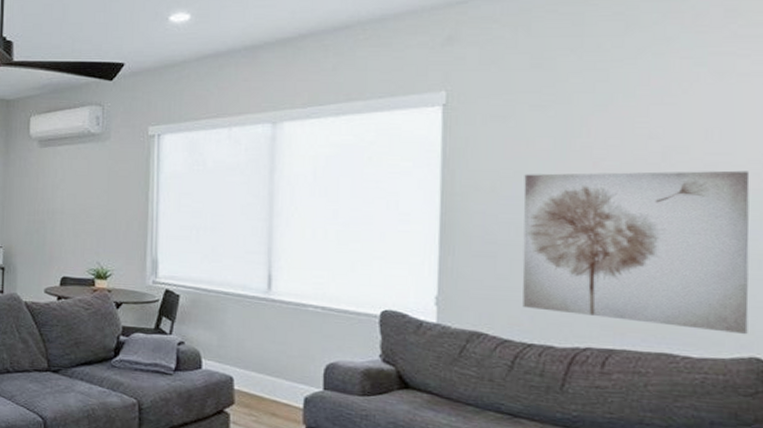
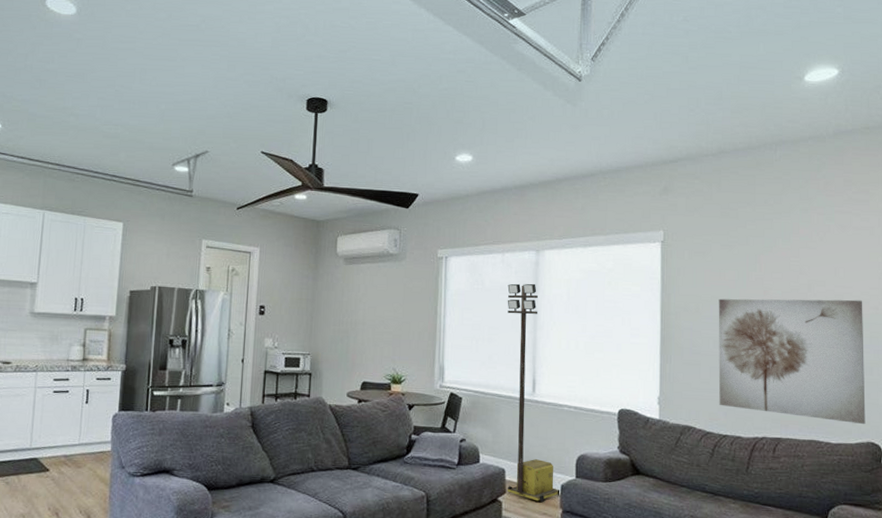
portable light tower: none [235,162,305,417] -> present [507,283,562,503]

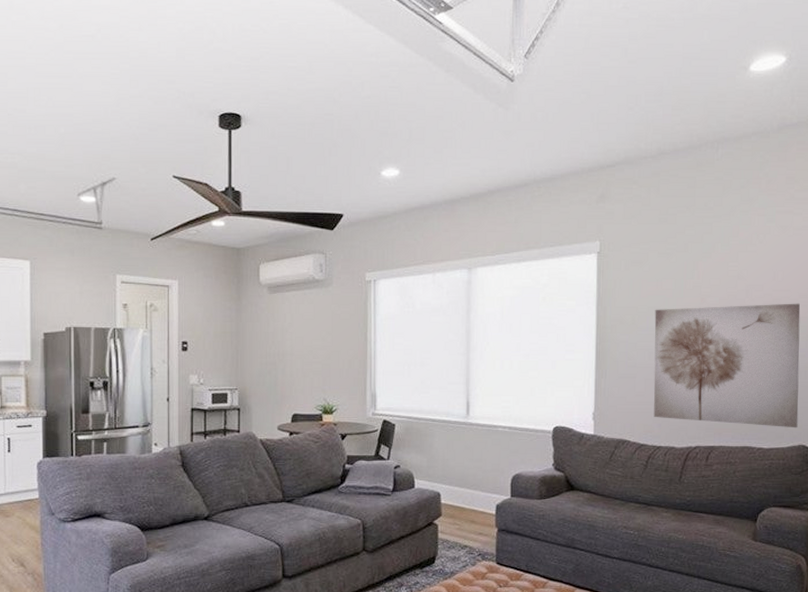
portable light tower: present [507,283,562,503] -> none [439,303,497,523]

